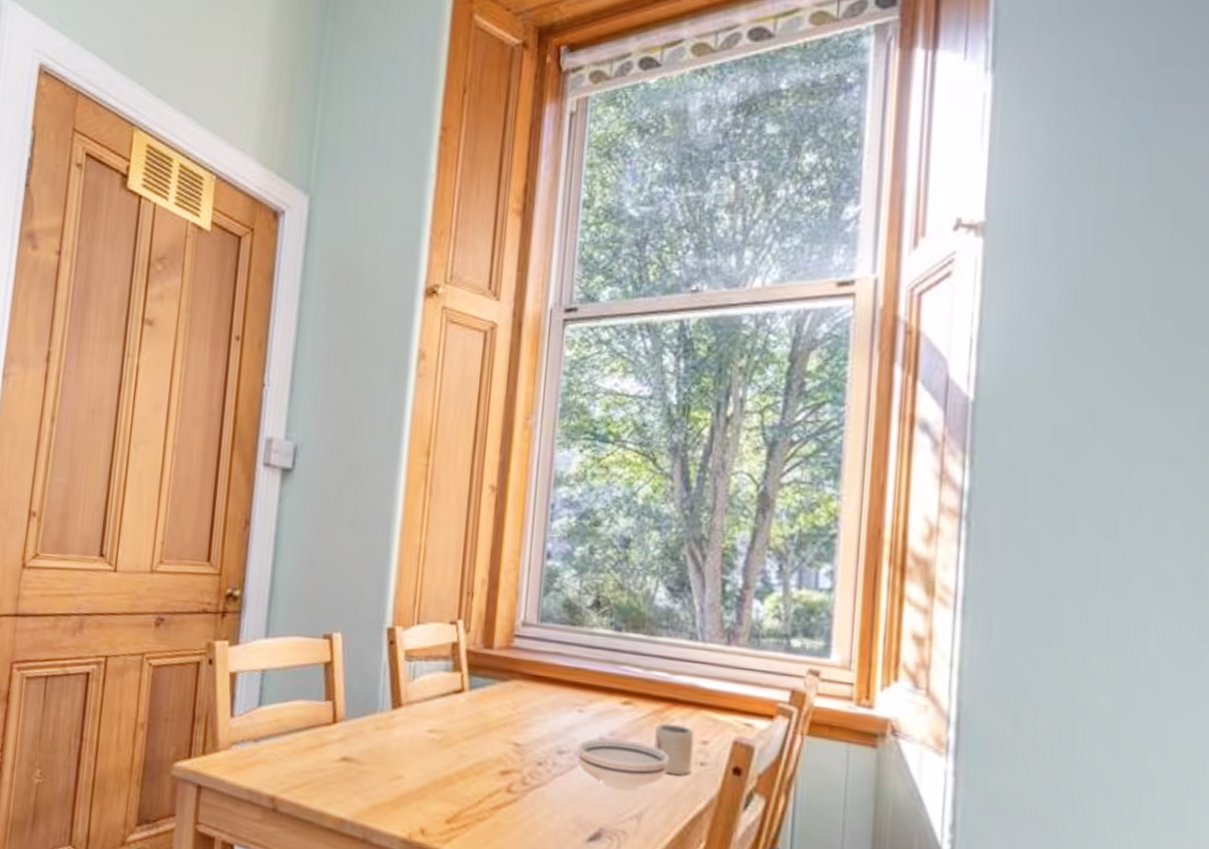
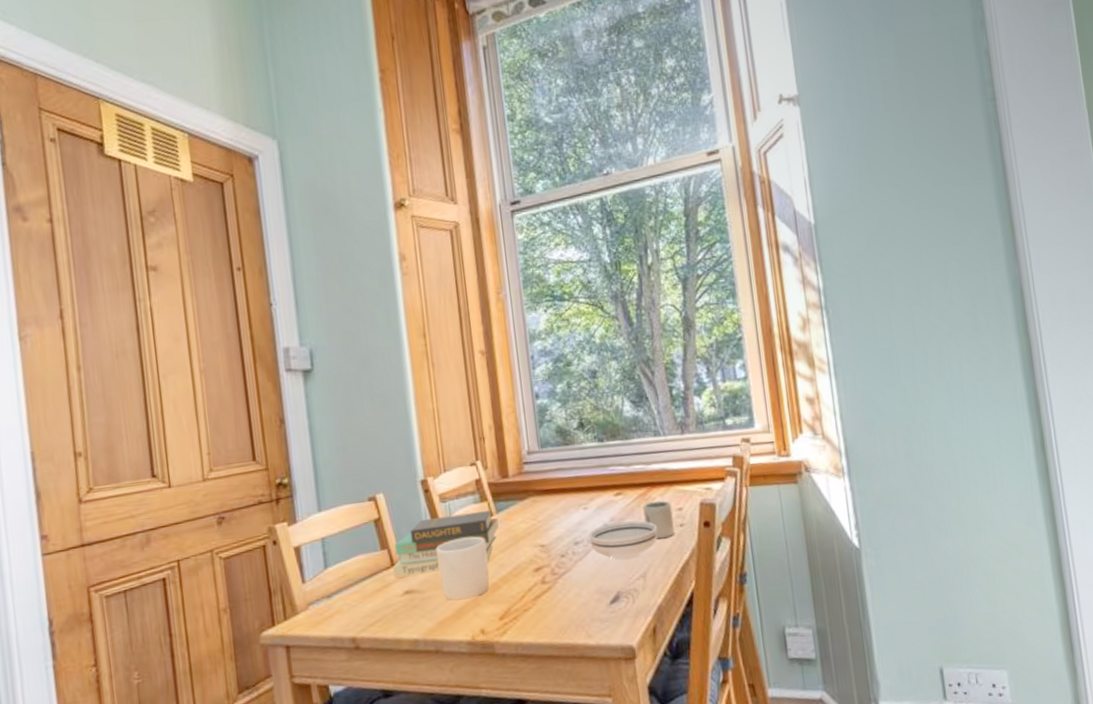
books: none [332,675,469,750] -> present [392,510,499,578]
mug: none [385,709,450,788] -> present [435,536,490,601]

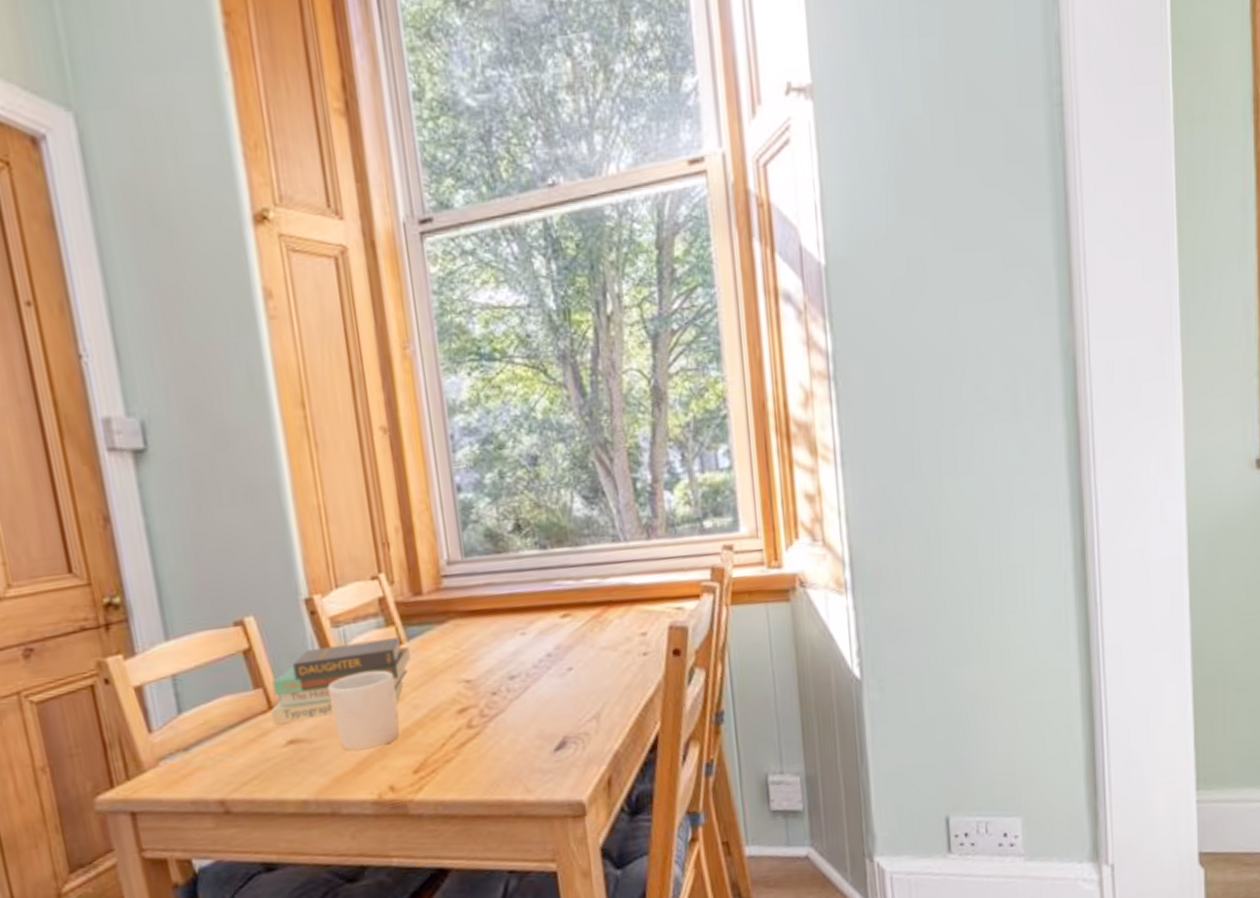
bowl: present [589,520,658,561] -> none [527,648,615,698]
cup: present [643,501,675,539] -> none [597,623,637,671]

